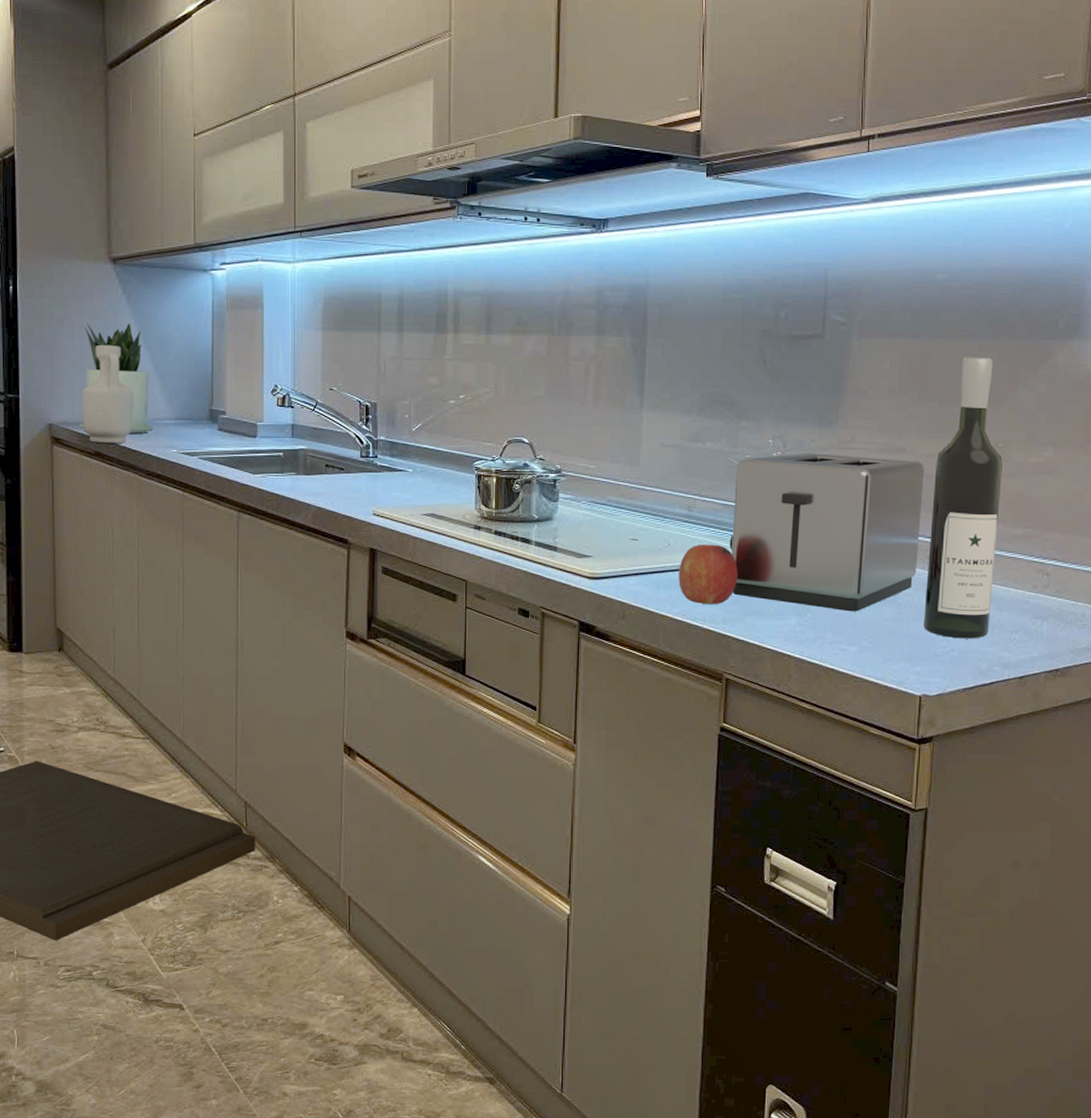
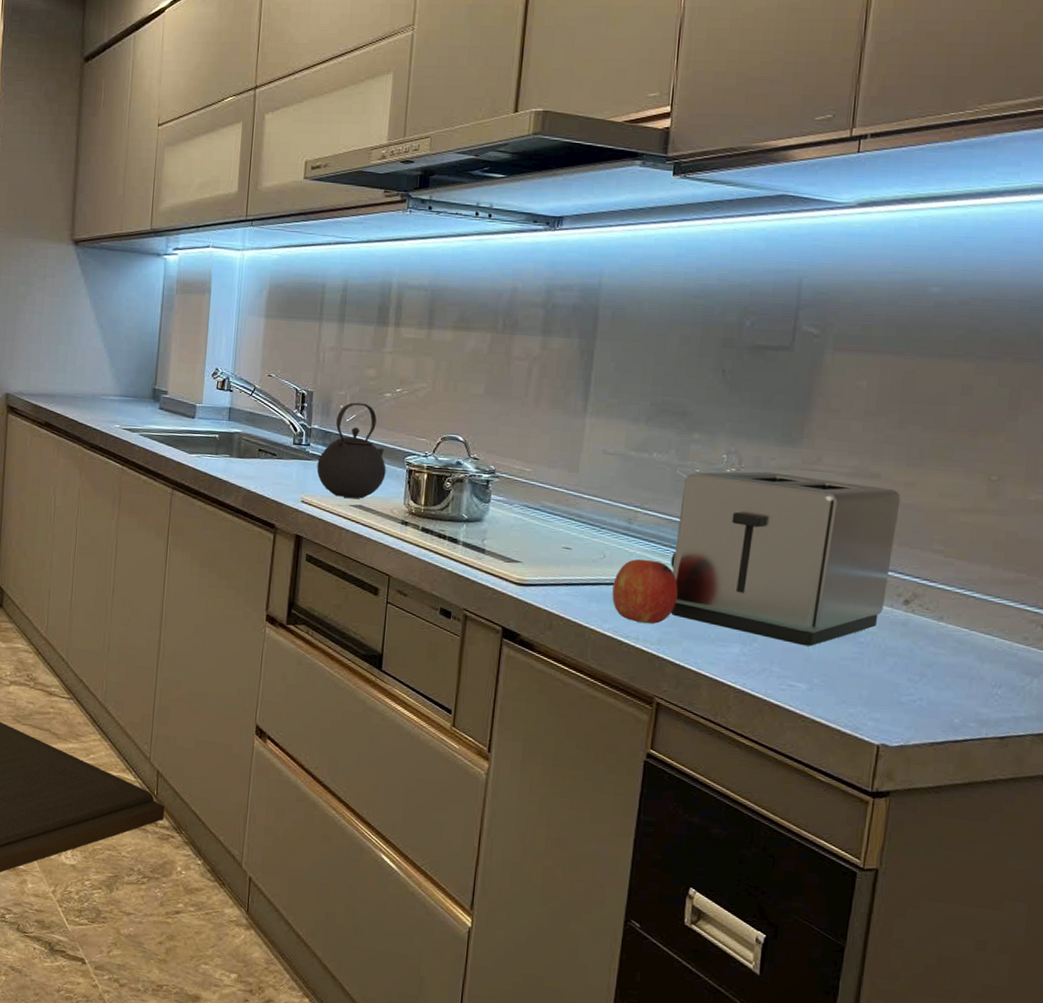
planter: present [78,323,155,434] -> none [32,300,102,408]
ceramic jug: present [82,344,134,443] -> none [36,321,85,416]
kettle: none [386,411,455,507] -> present [316,402,386,499]
bottle: present [924,357,1003,639] -> none [887,379,996,690]

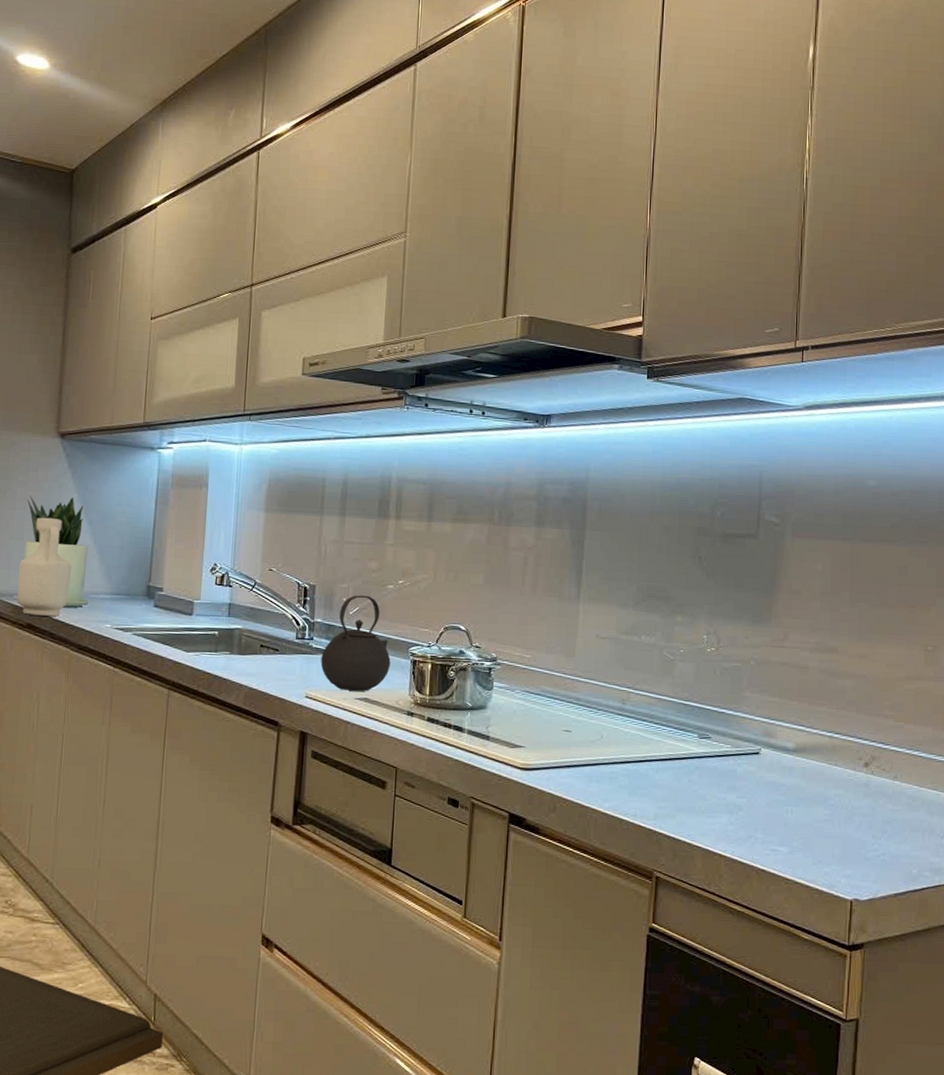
planter: none [32,300,102,408] -> present [12,495,91,607]
ceramic jug: none [36,321,85,416] -> present [17,517,72,616]
fruit: present [612,558,678,624] -> none [610,737,670,800]
toaster: present [670,471,901,647] -> none [662,649,856,812]

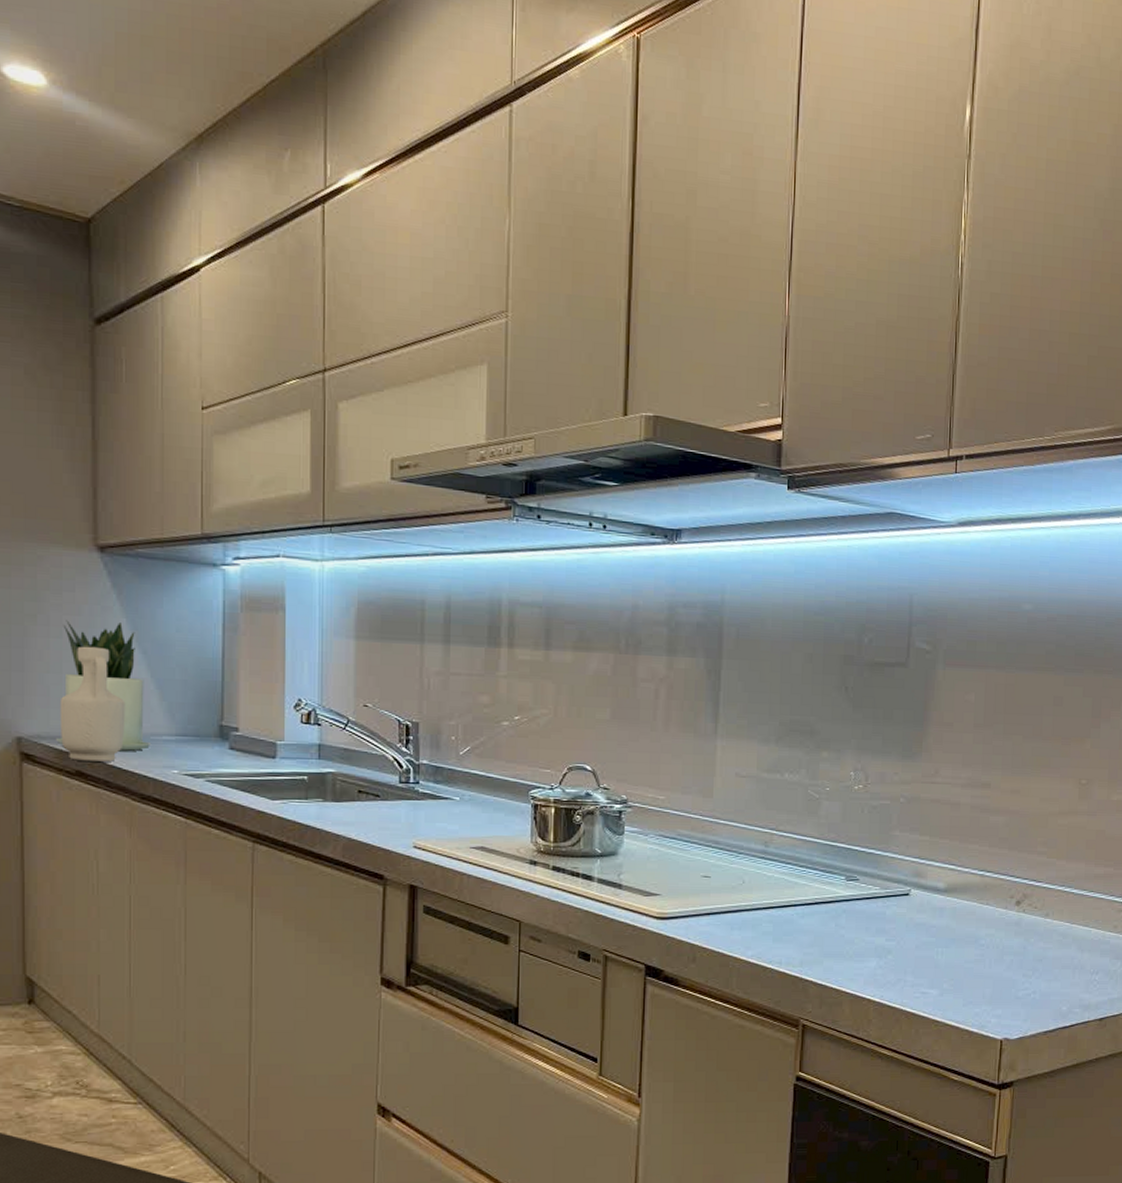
kettle: present [320,595,391,691] -> none [429,733,509,839]

